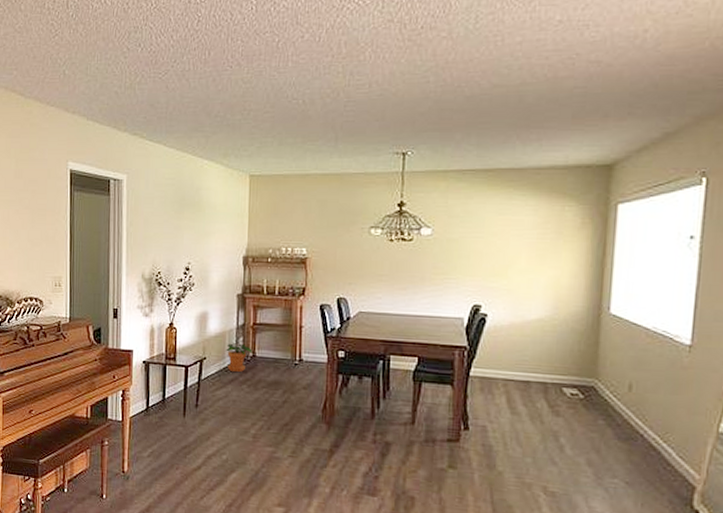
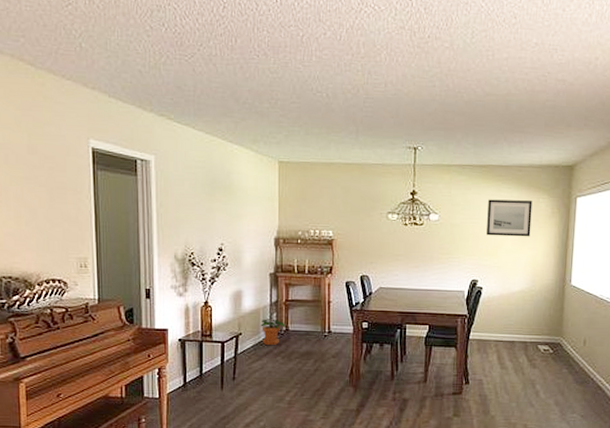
wall art: none [493,209,555,254] -> present [487,199,533,237]

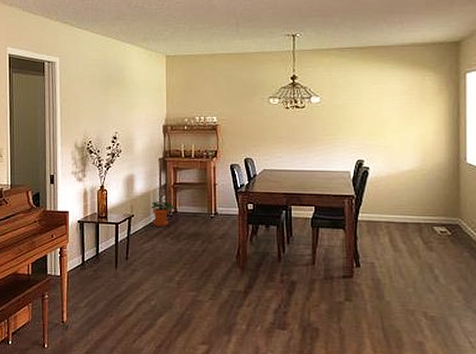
wall art: present [487,199,533,237] -> none [370,79,418,115]

